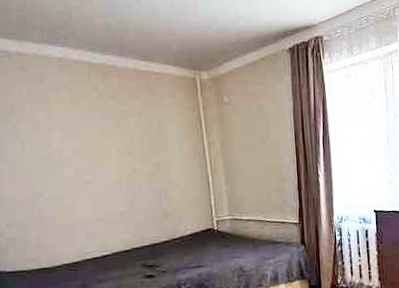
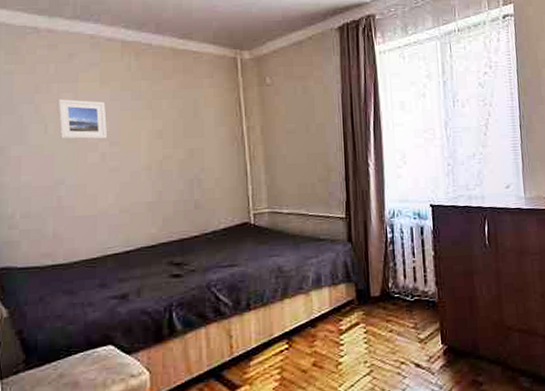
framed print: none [32,118,81,156] -> present [58,99,108,139]

